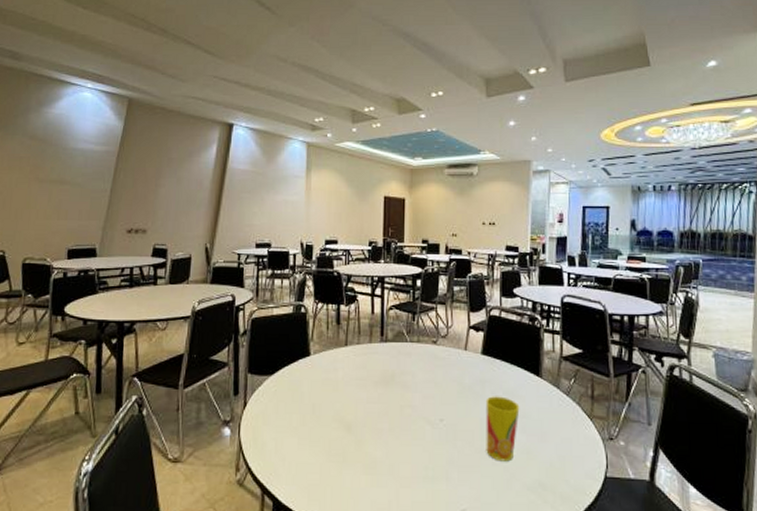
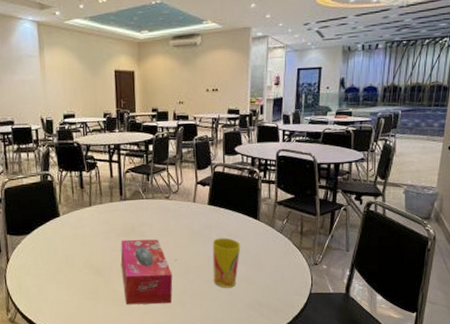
tissue box: none [376,390,437,477] -> present [120,239,173,305]

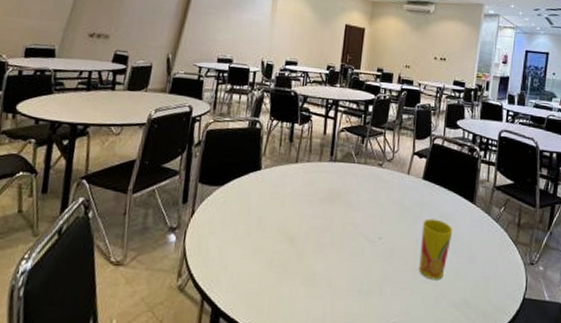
tissue box: present [120,239,173,305] -> none [316,206,375,291]

